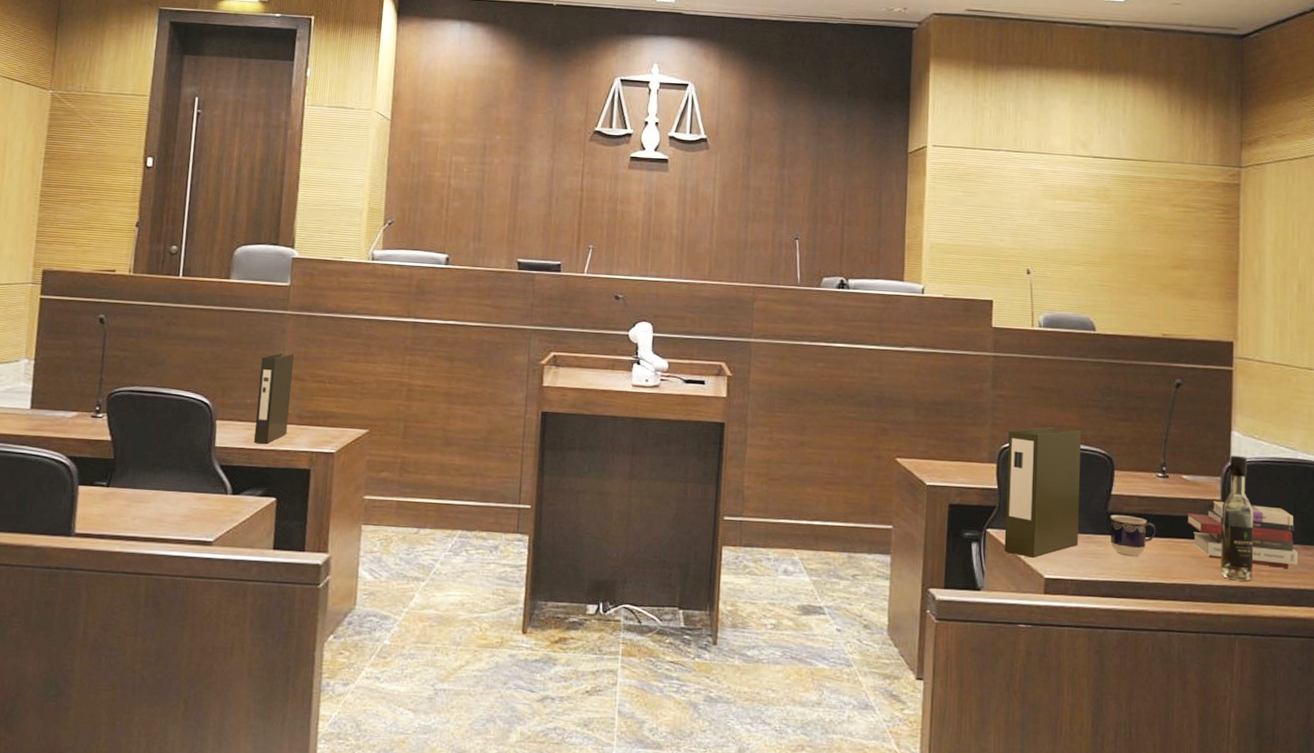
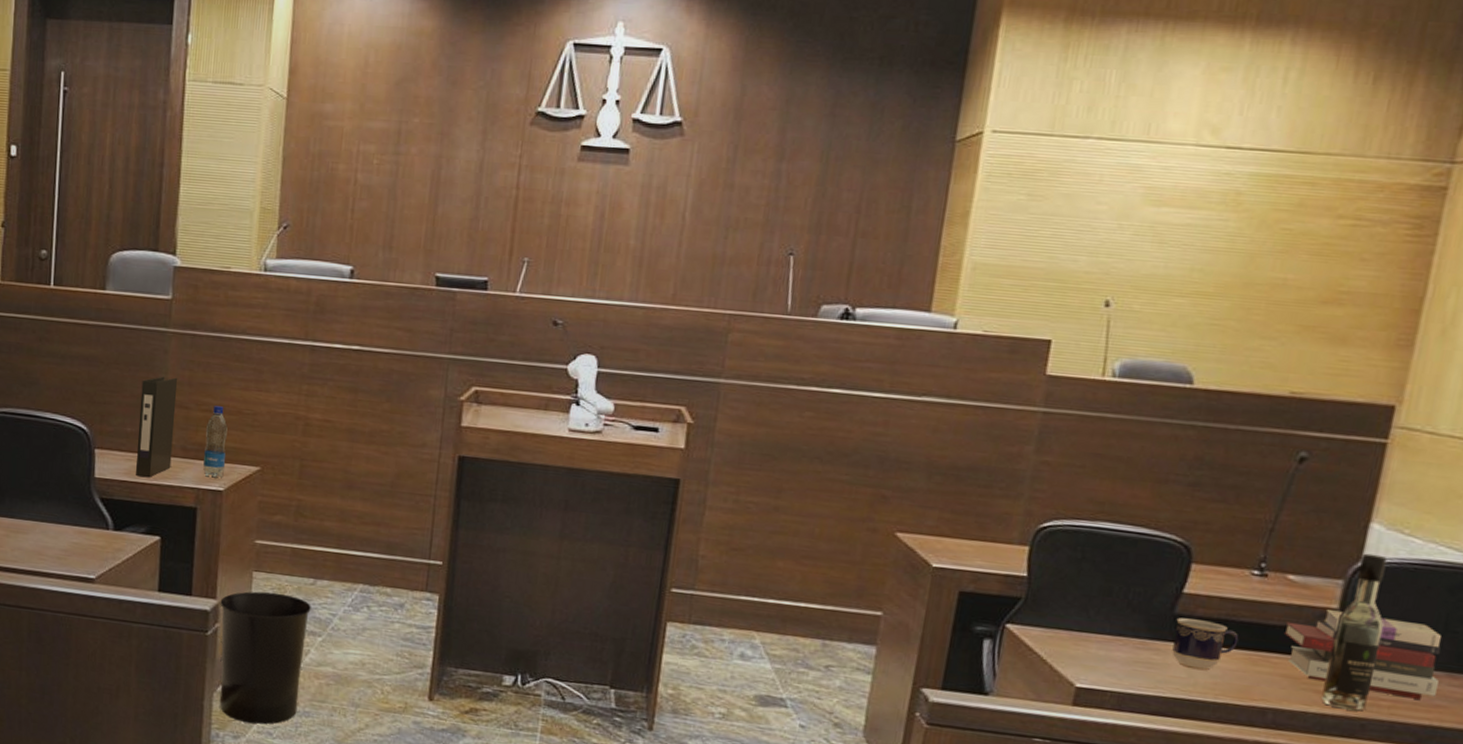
bottle: none [316,377,339,442] -> present [202,406,228,478]
waste bin: none [330,543,415,670] -> present [220,591,311,724]
binder: present [1004,426,1082,558] -> none [1025,504,1153,662]

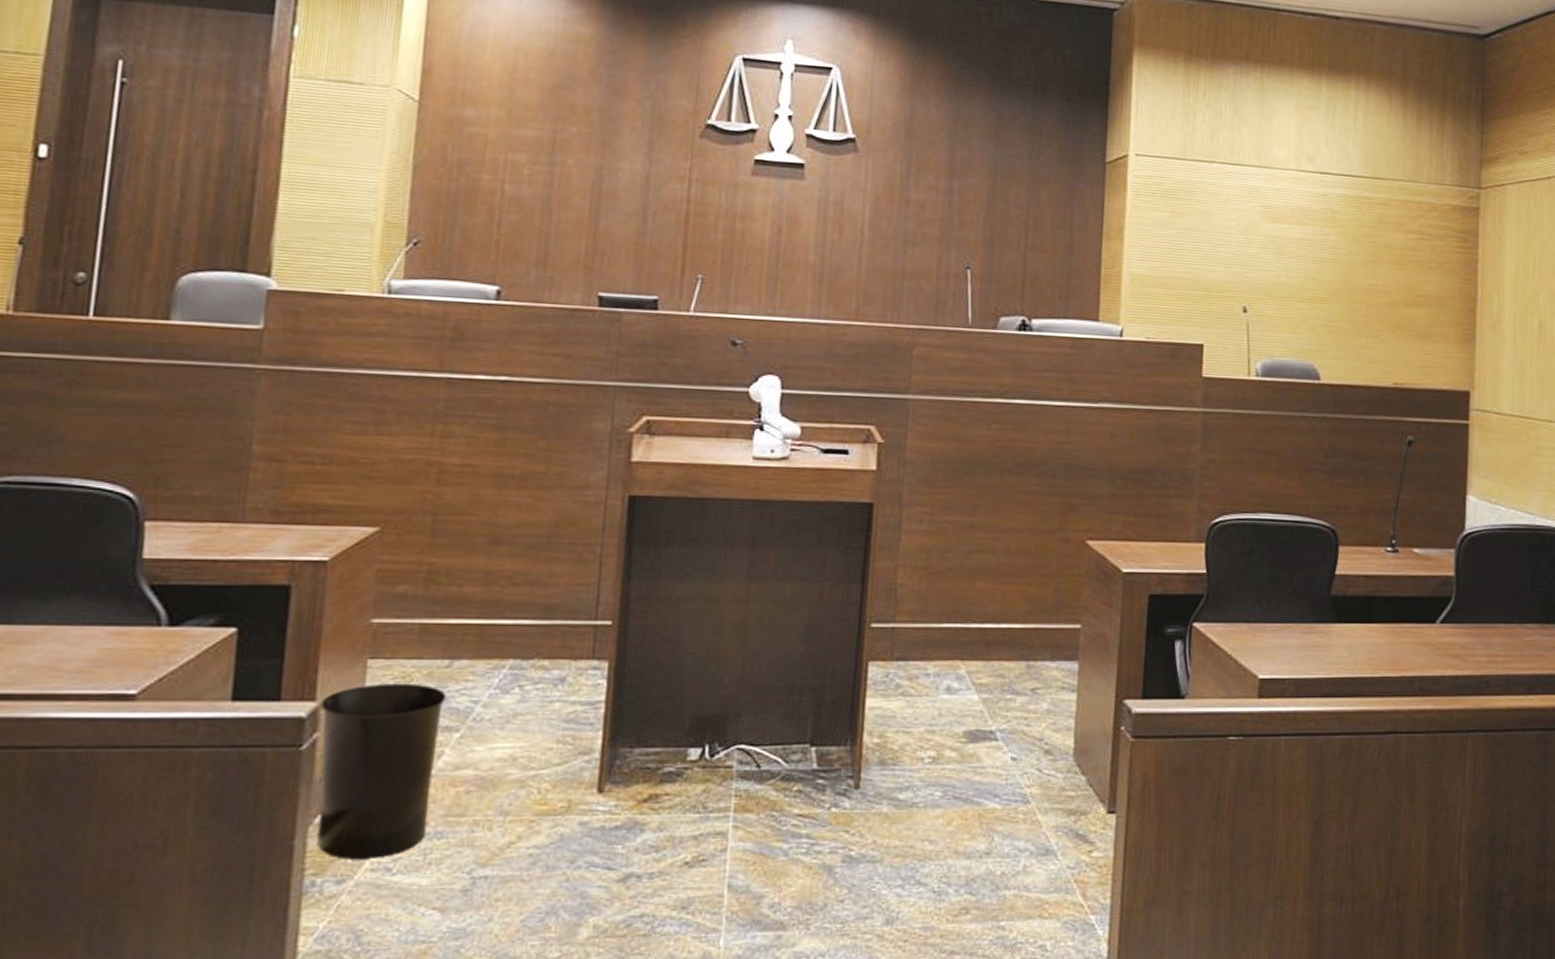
binder: present [136,376,178,477] -> none [204,423,269,552]
bottle: present [202,406,228,478] -> none [300,456,336,546]
cup: present [1172,617,1239,671] -> none [1333,599,1384,648]
books: present [1283,609,1442,699] -> none [1417,577,1536,651]
bottle: present [1321,553,1388,711] -> none [1453,523,1489,669]

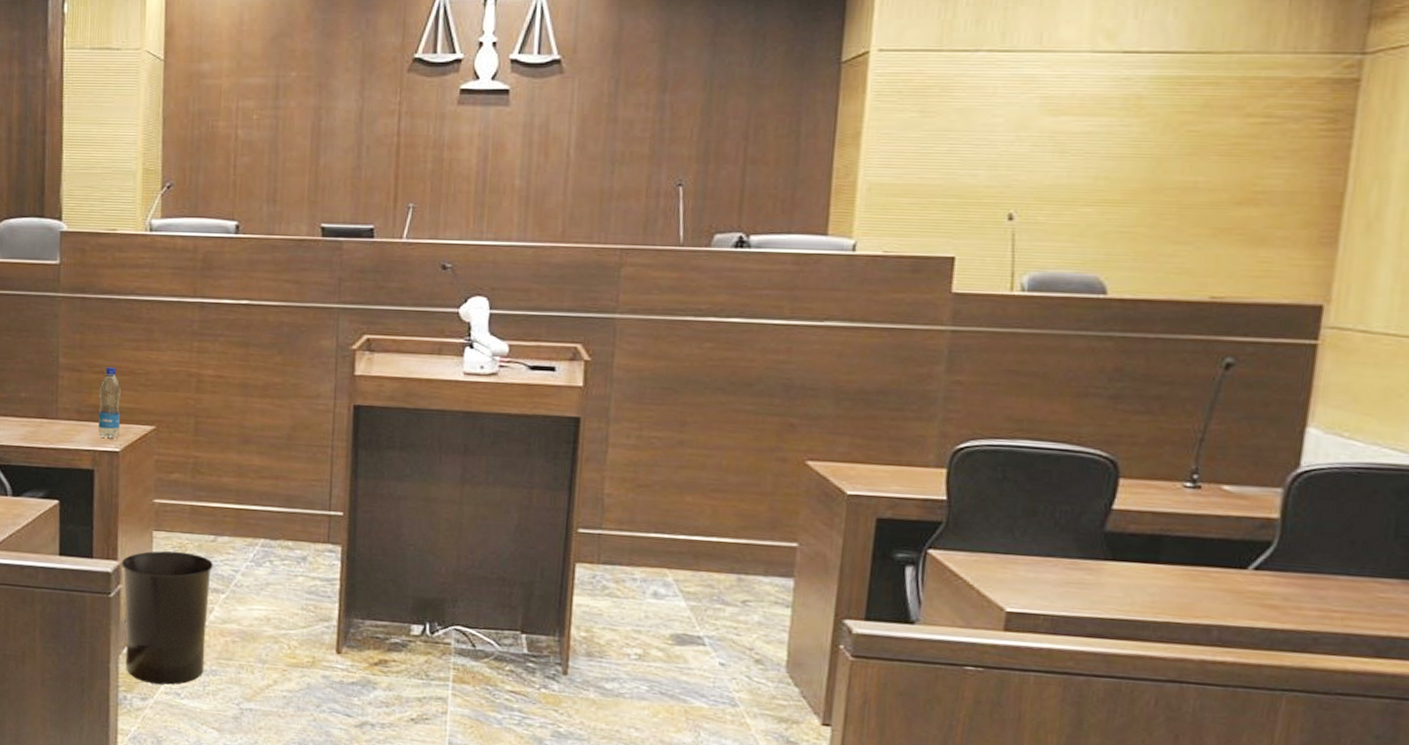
bottle: none [300,456,336,546] -> present [97,367,121,439]

